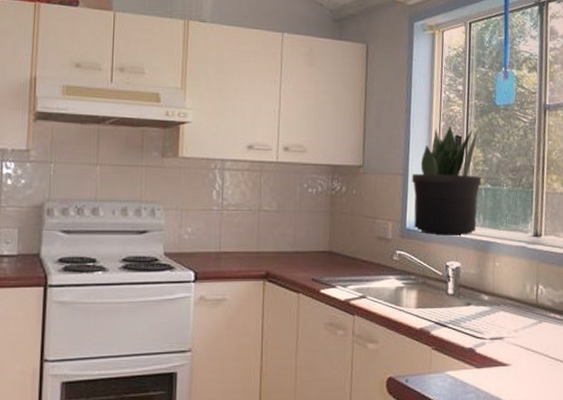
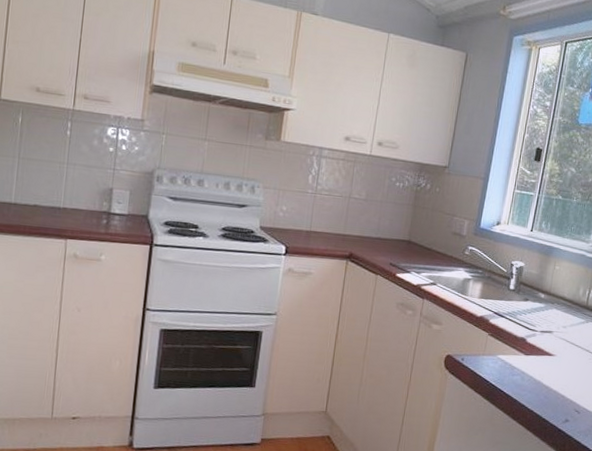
planter: present [411,126,482,235] -> none [487,138,559,240]

